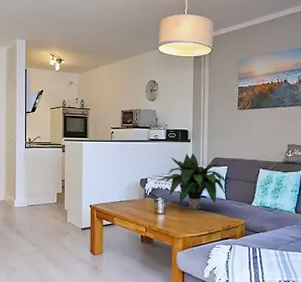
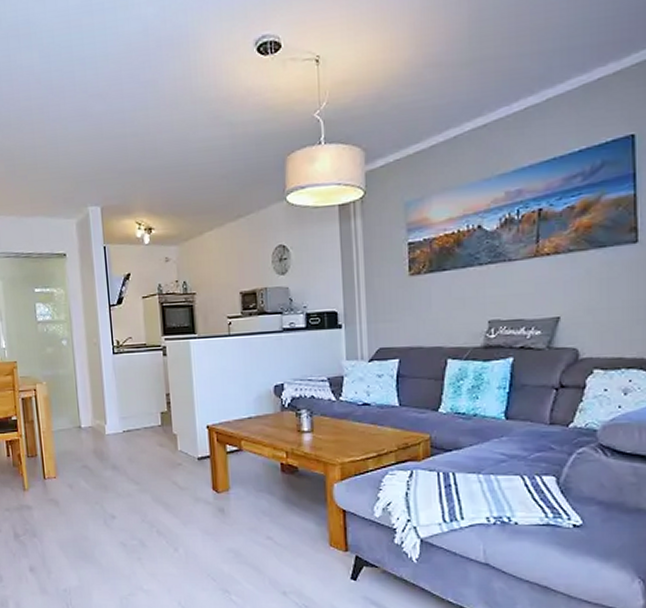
potted plant: present [157,153,227,210] -> none [297,344,400,424]

